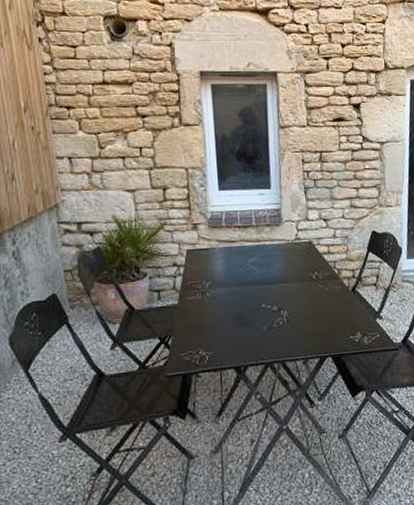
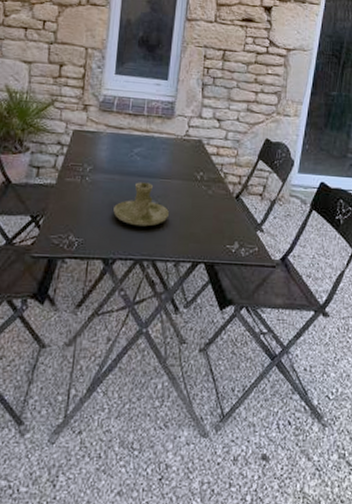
candle holder: none [238,289,291,332] -> present [113,182,169,227]

